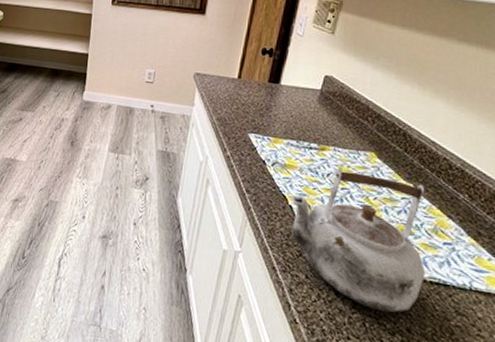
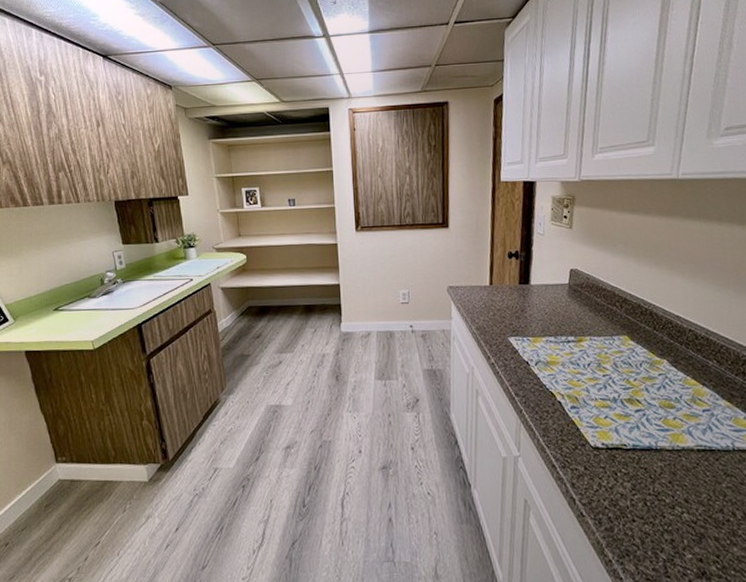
kettle: present [290,168,426,313] -> none [558,356,692,488]

